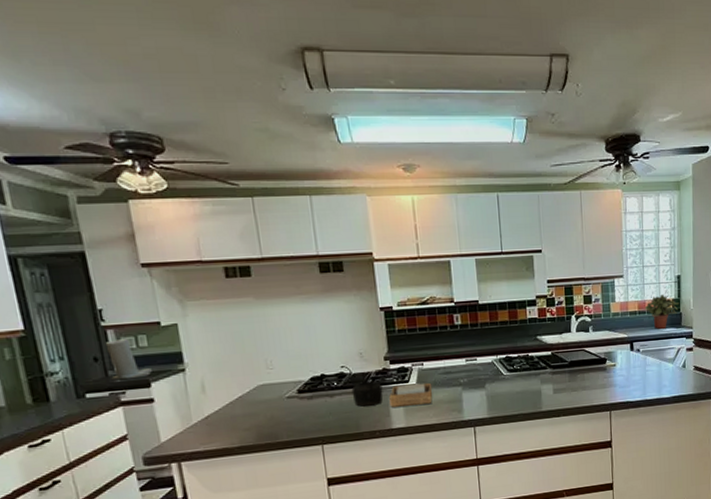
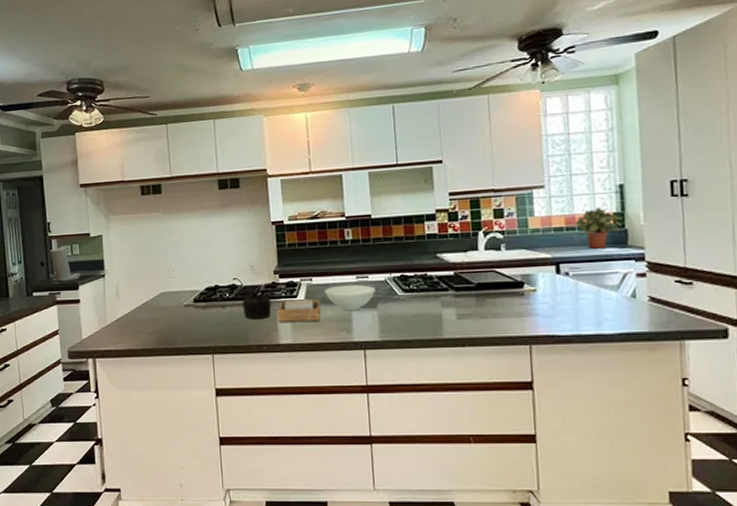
bowl: none [435,367,483,393] -> present [324,284,375,311]

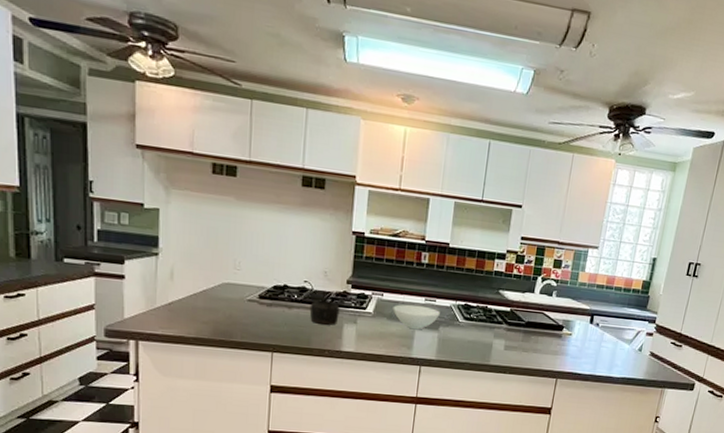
paper towel: present [50,247,82,283] -> none [89,212,129,254]
napkin holder: present [277,299,321,322] -> none [344,310,388,334]
potted plant: present [574,206,623,249] -> none [613,273,649,308]

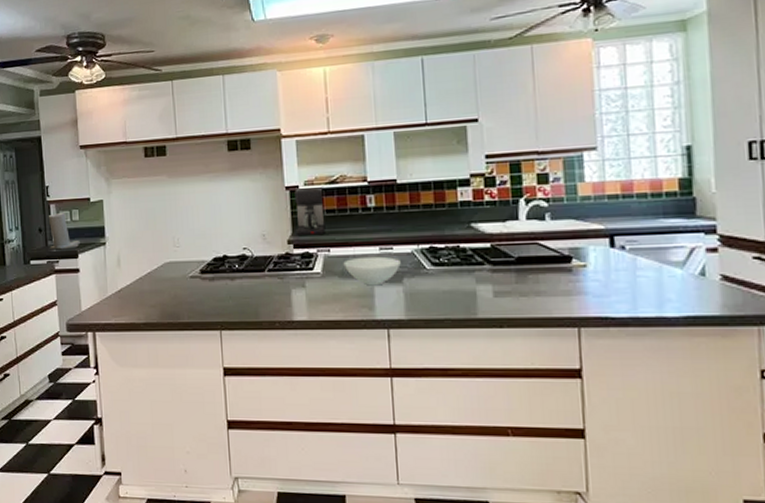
paper towel: none [89,212,129,254] -> present [48,213,81,251]
teapot: present [309,296,346,325] -> none [252,260,290,293]
coffee maker: none [356,235,386,281] -> present [294,187,326,237]

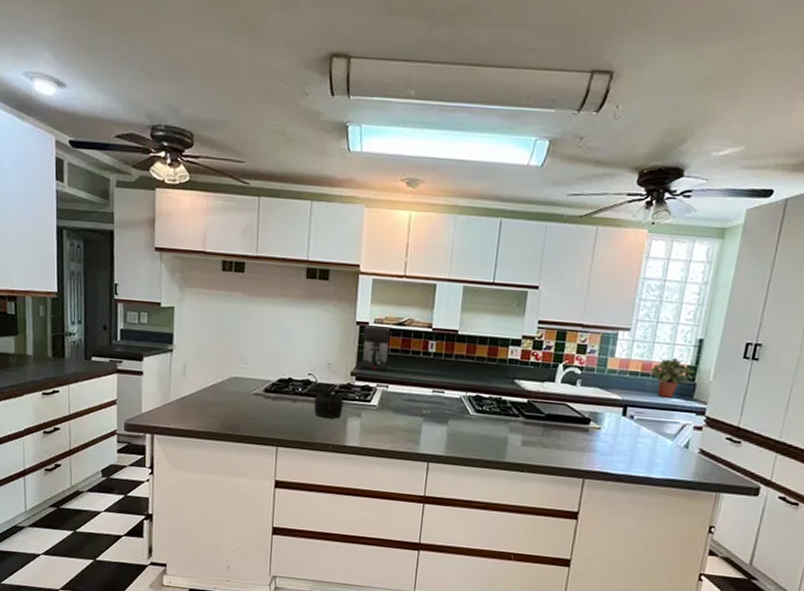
paper towel: present [48,213,81,251] -> none [113,313,147,352]
teapot: none [252,260,290,293] -> present [313,388,350,419]
bowl: present [343,256,401,286] -> none [398,396,449,424]
potted plant: none [631,171,690,219] -> present [649,357,695,398]

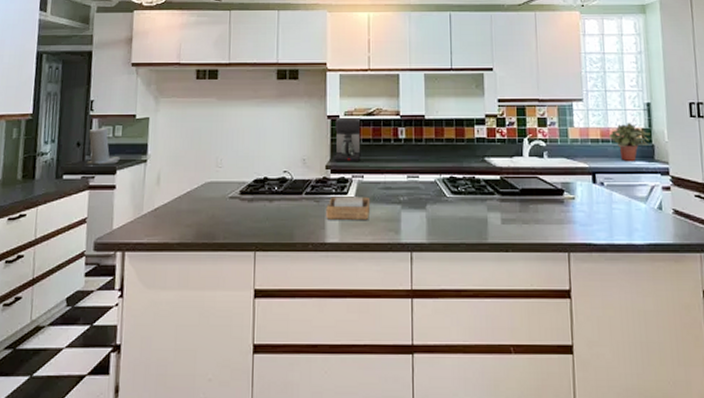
paper towel: none [113,313,147,352] -> present [86,128,121,167]
teapot: present [313,388,350,419] -> none [290,184,326,215]
napkin holder: none [348,403,393,428] -> present [326,196,371,220]

